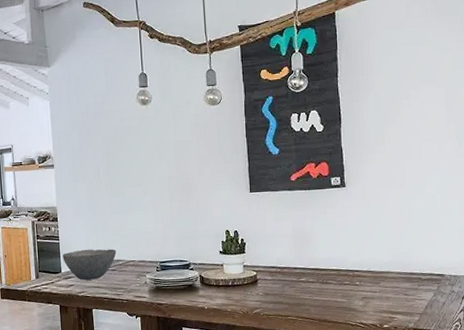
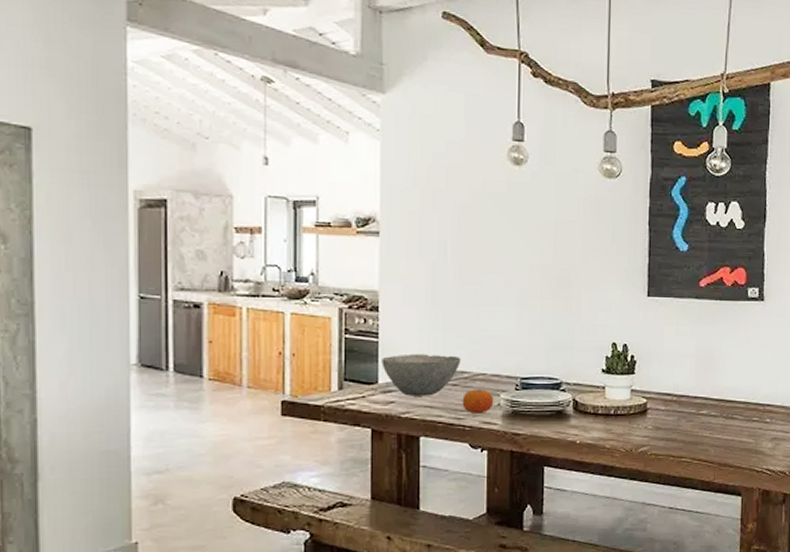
fruit: none [119,272,142,290] -> present [462,389,494,414]

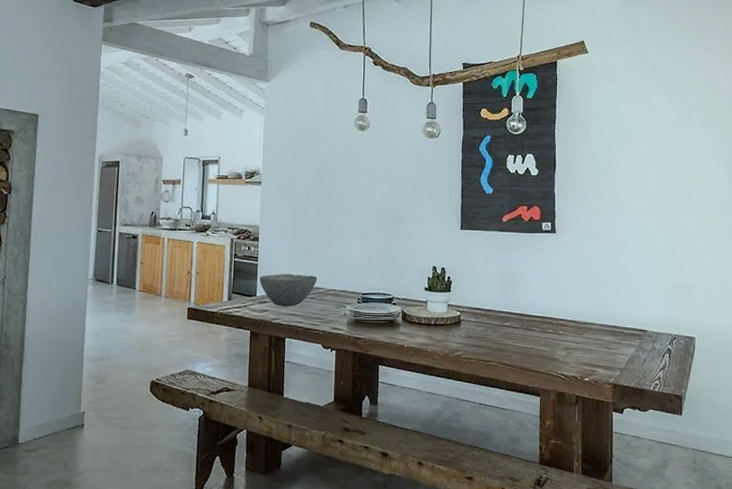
fruit: present [462,389,494,414] -> none [317,302,341,321]

